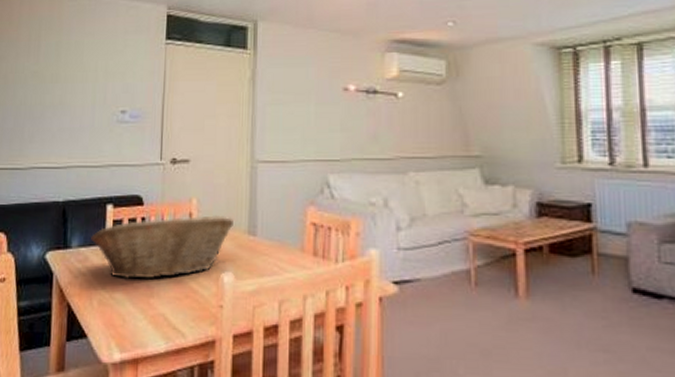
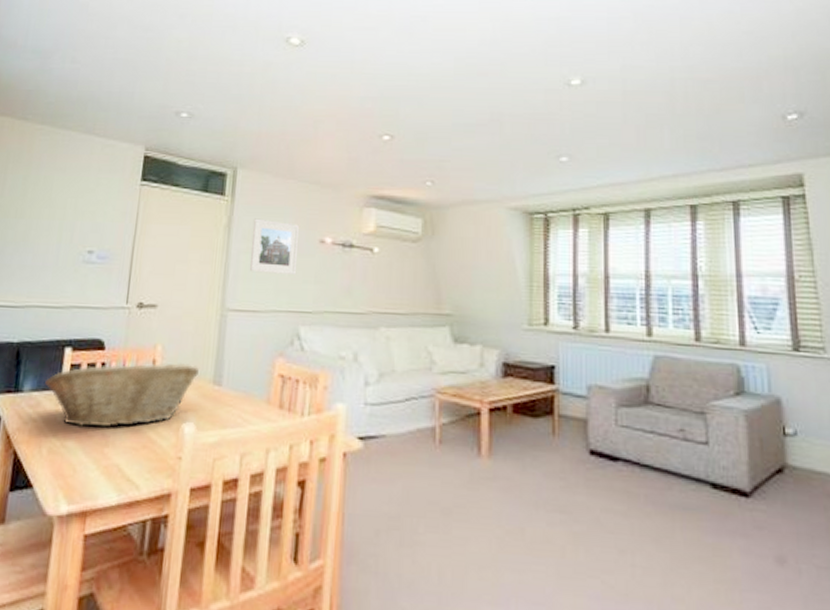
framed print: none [275,70,323,124] -> present [249,218,299,275]

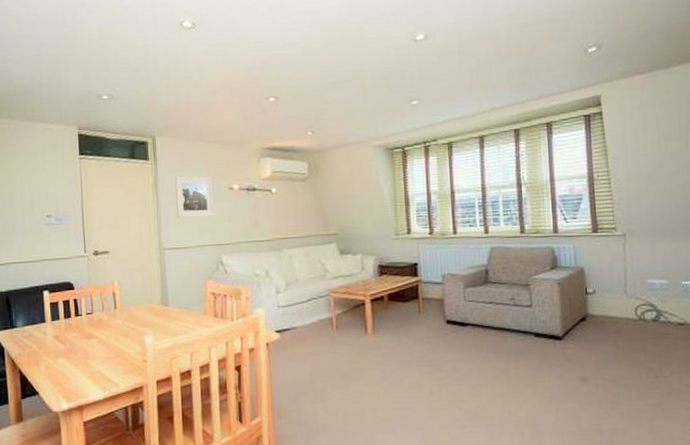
fruit basket: present [45,363,199,427] -> none [33,292,149,347]

